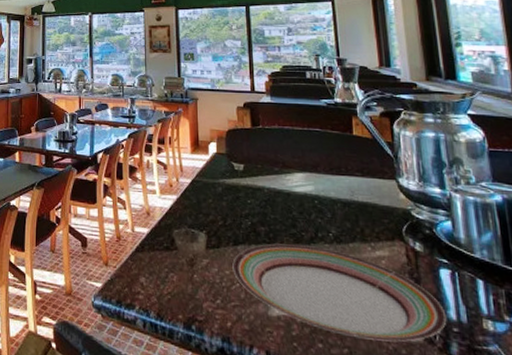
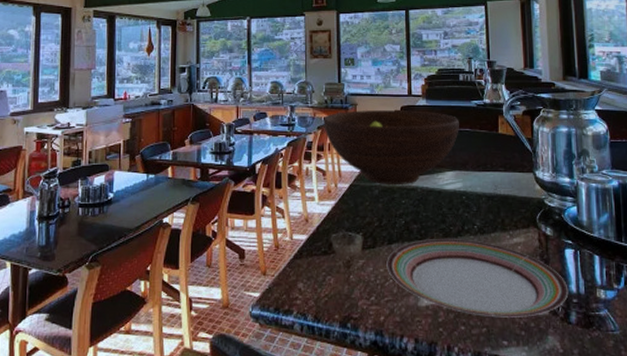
fruit bowl: none [164,105,308,184] -> present [324,110,459,186]

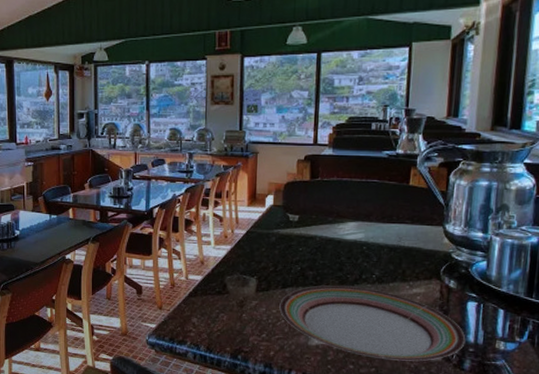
fruit bowl: present [324,110,459,186] -> none [222,159,367,234]

